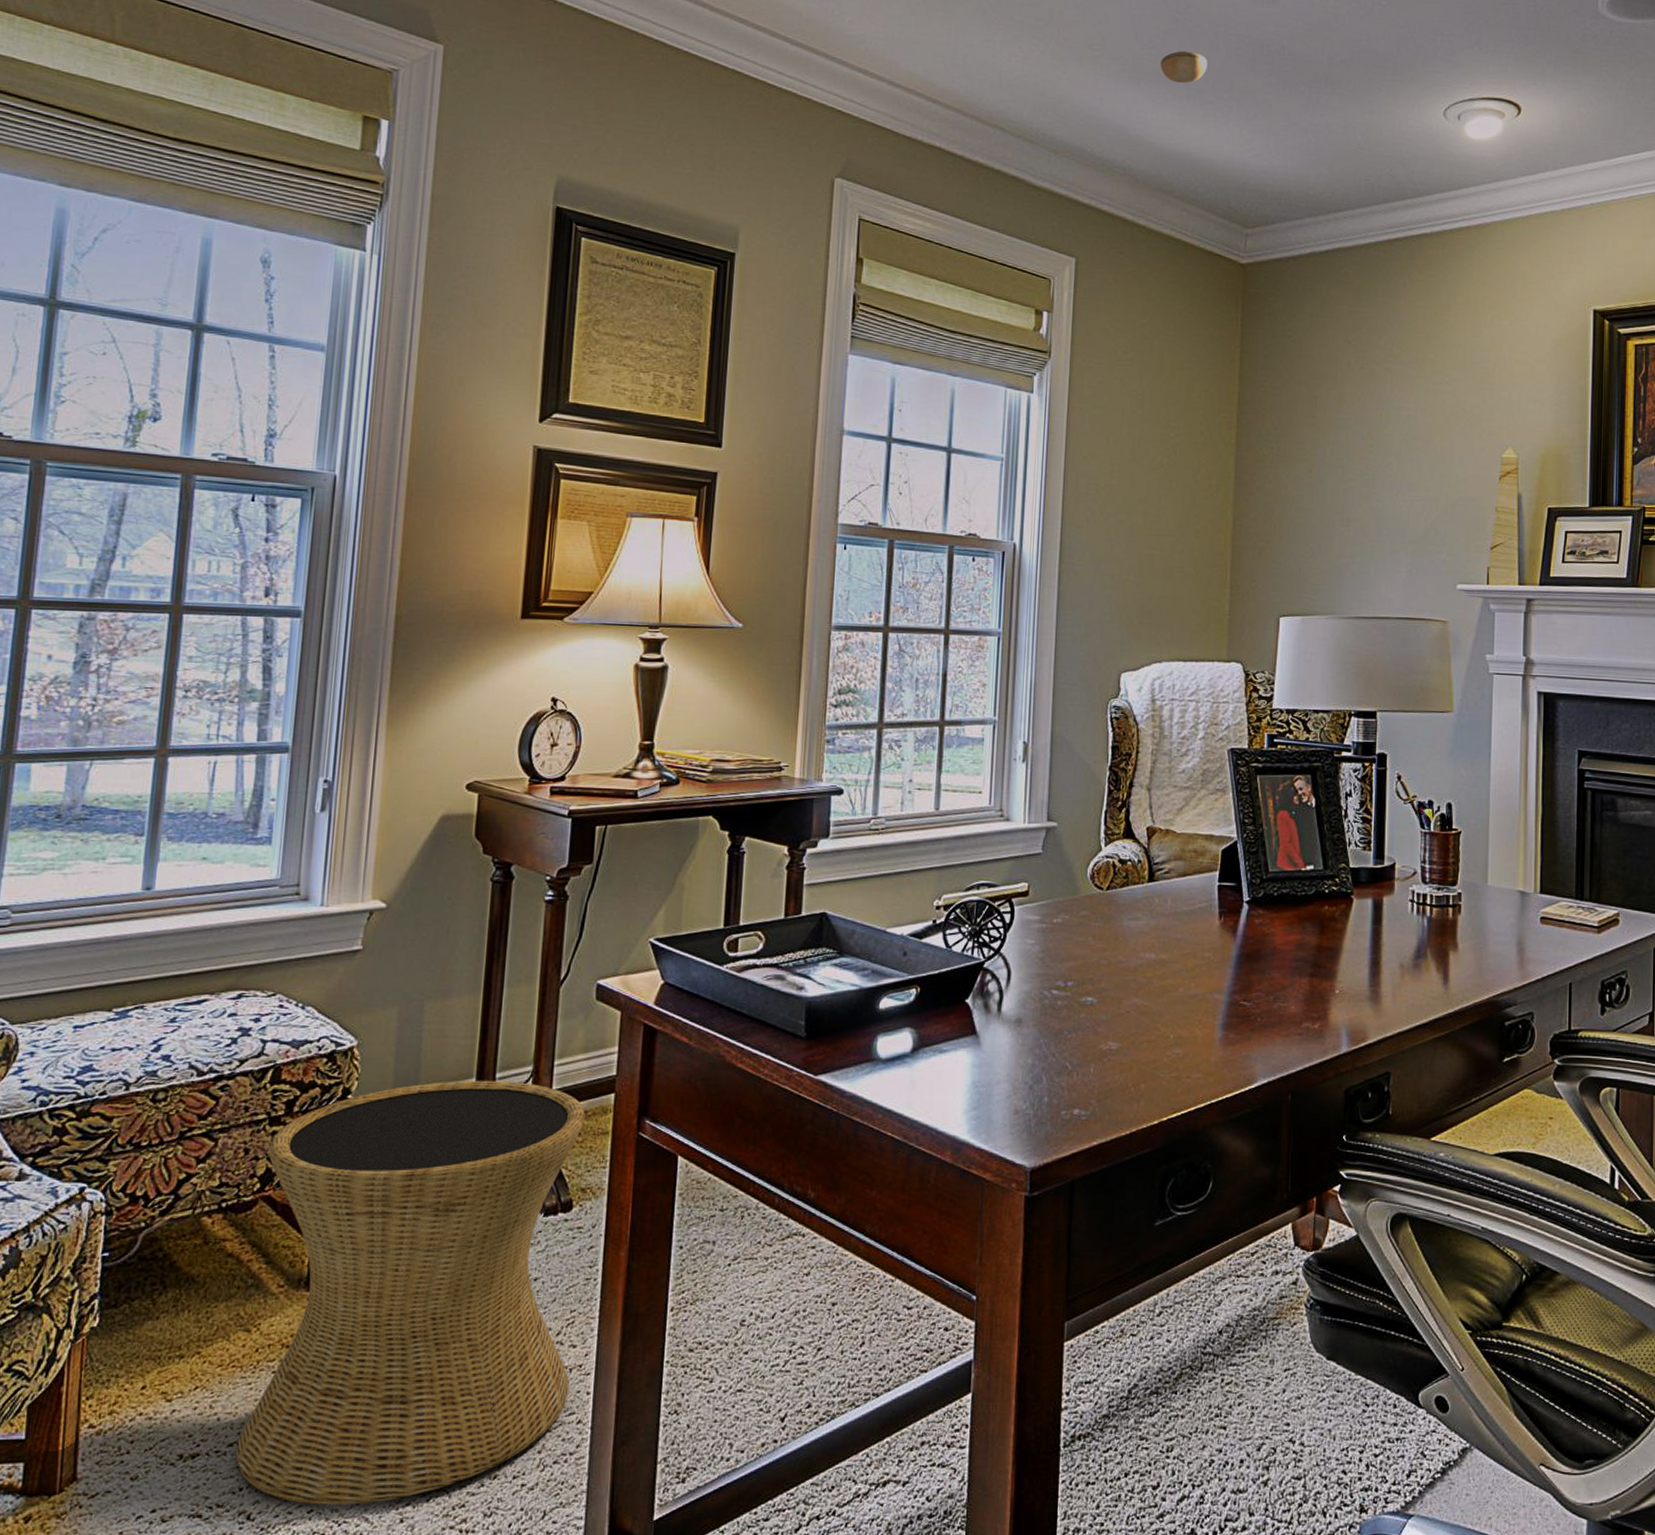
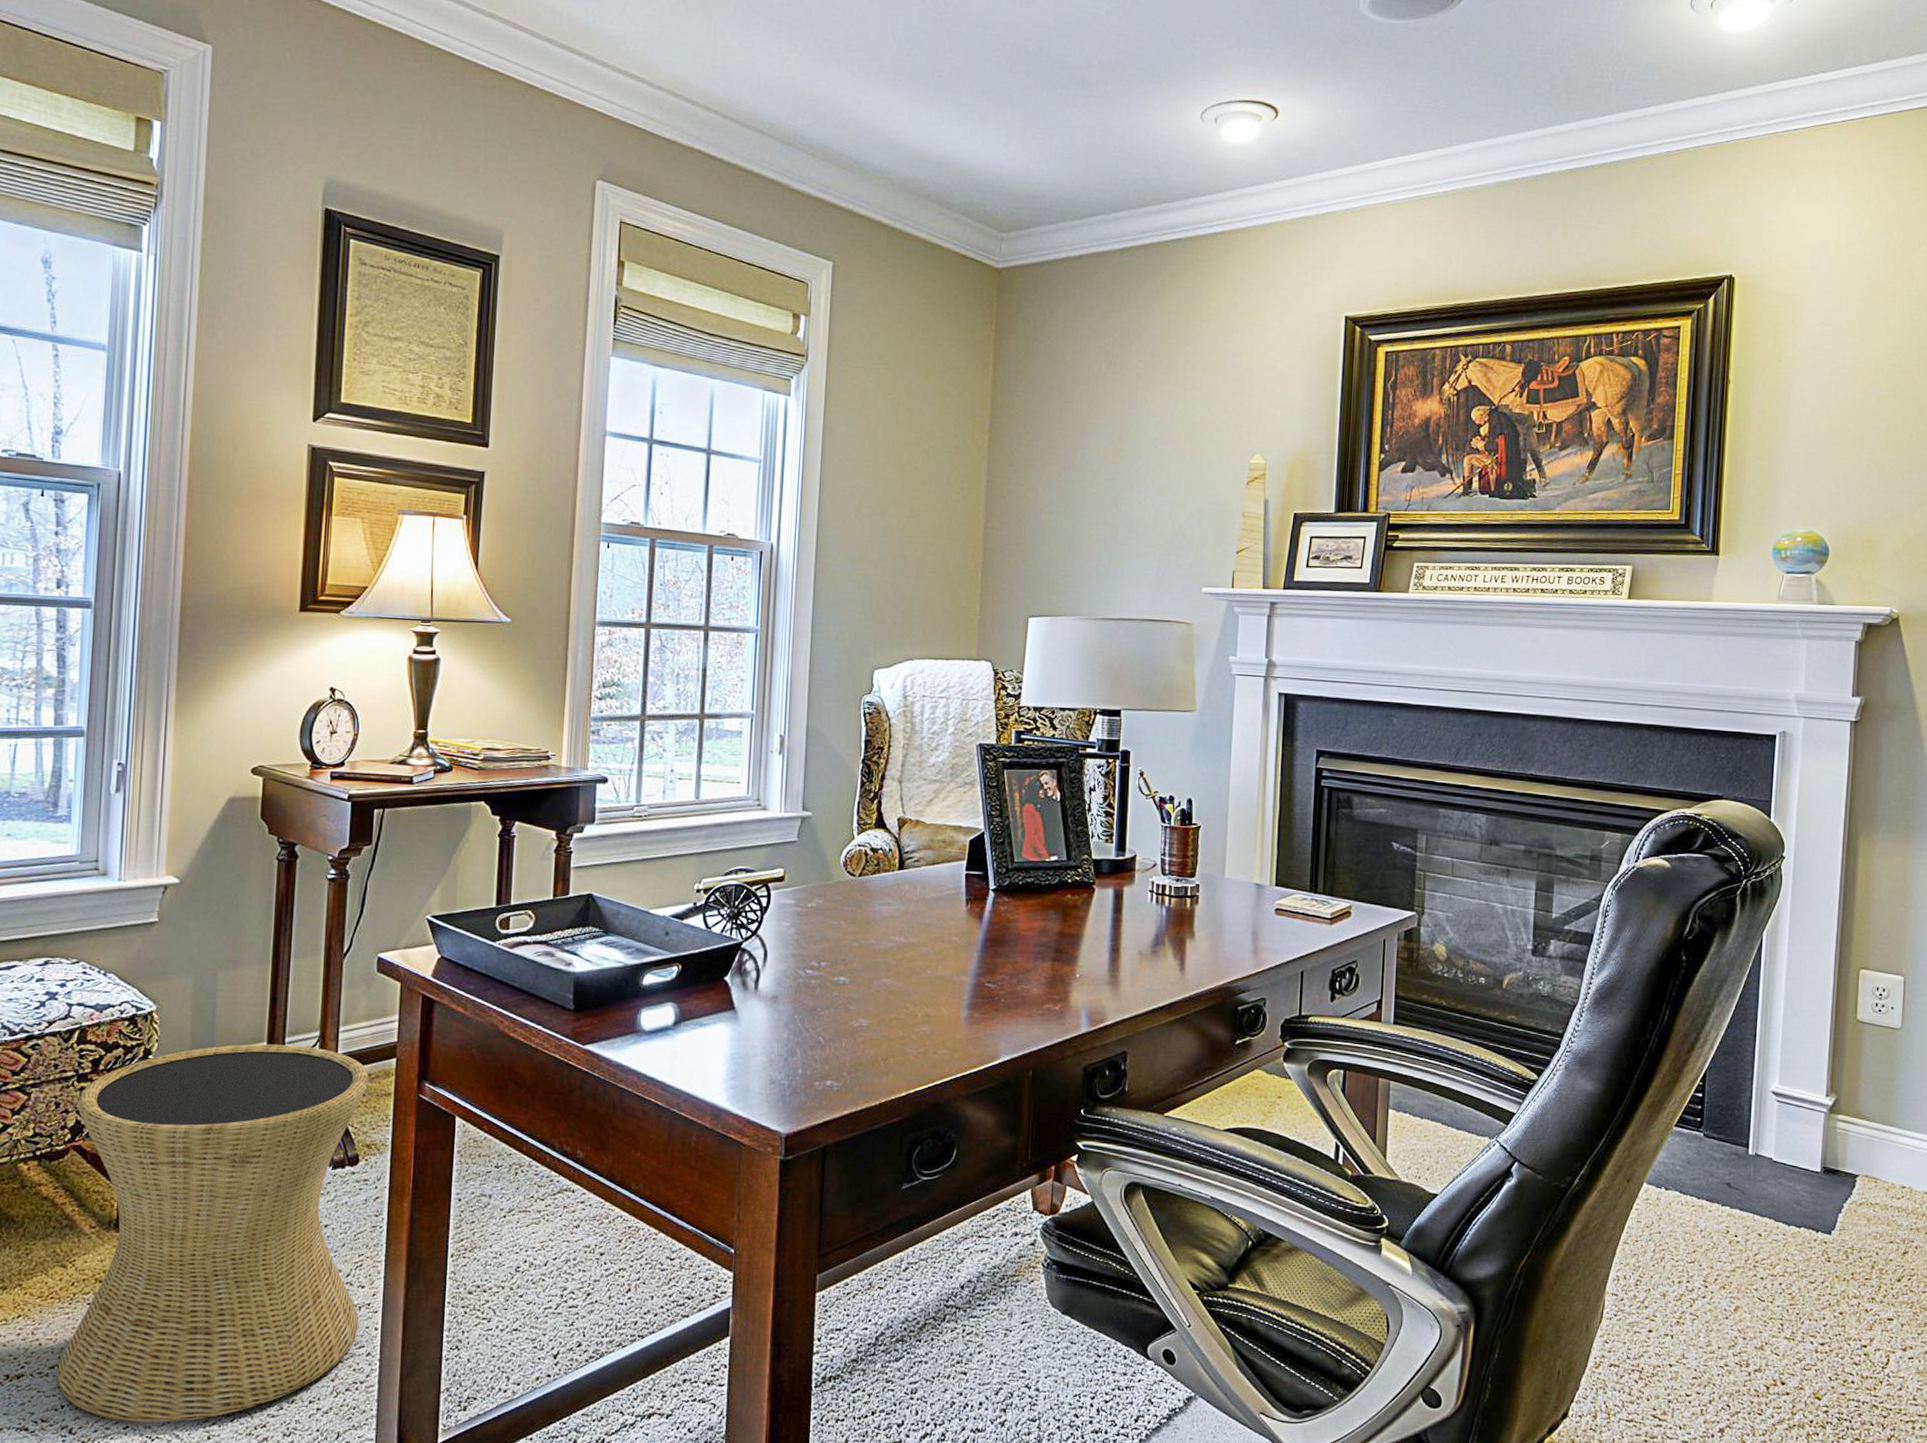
smoke detector: present [1160,51,1208,84] -> none [918,52,965,86]

